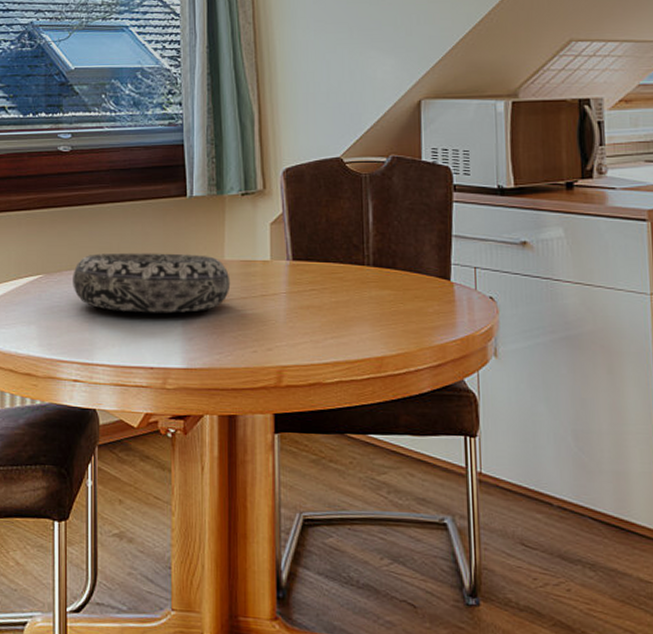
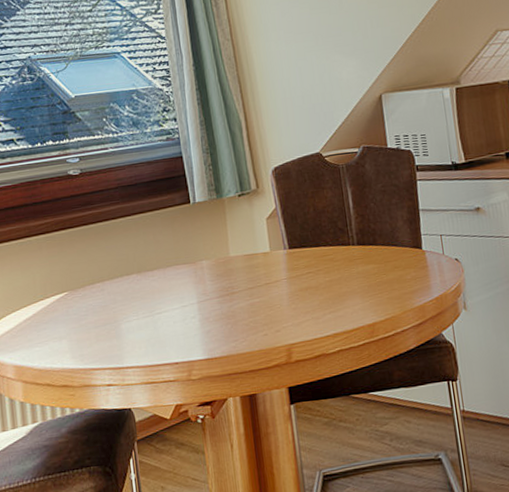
decorative bowl: present [73,252,231,313] -> none [95,254,238,316]

